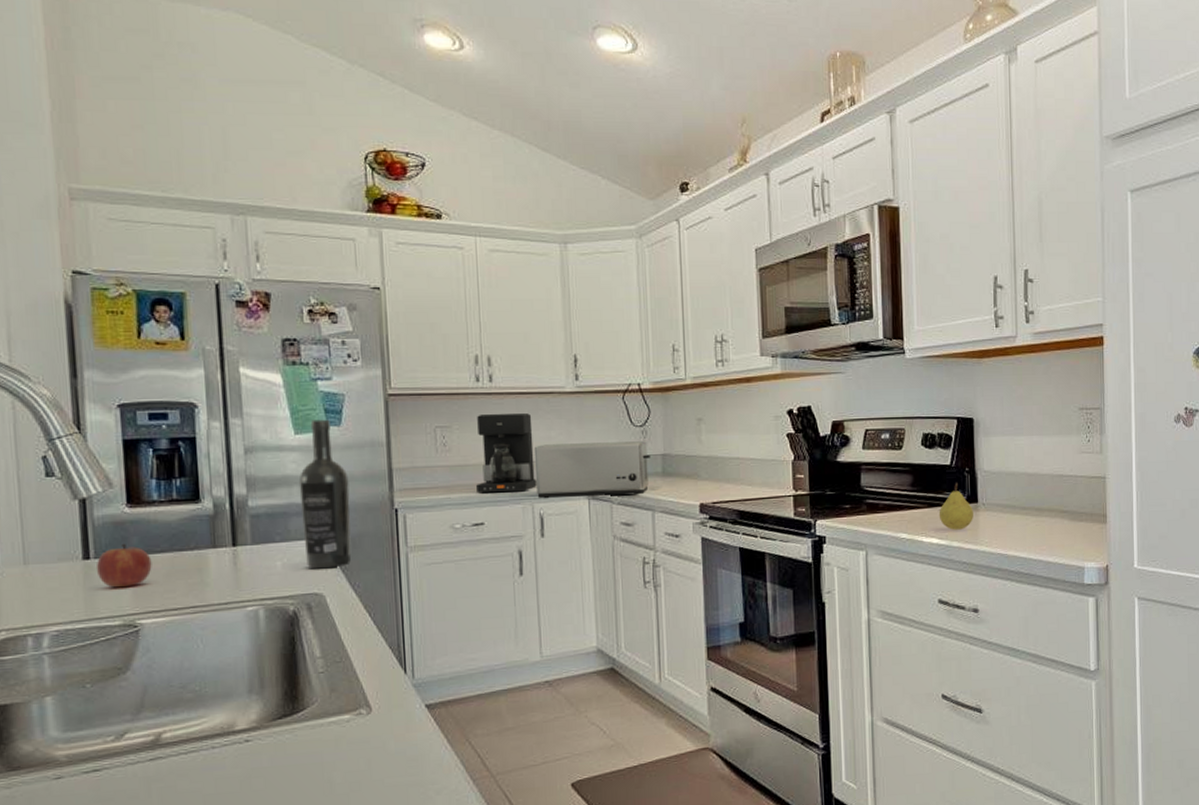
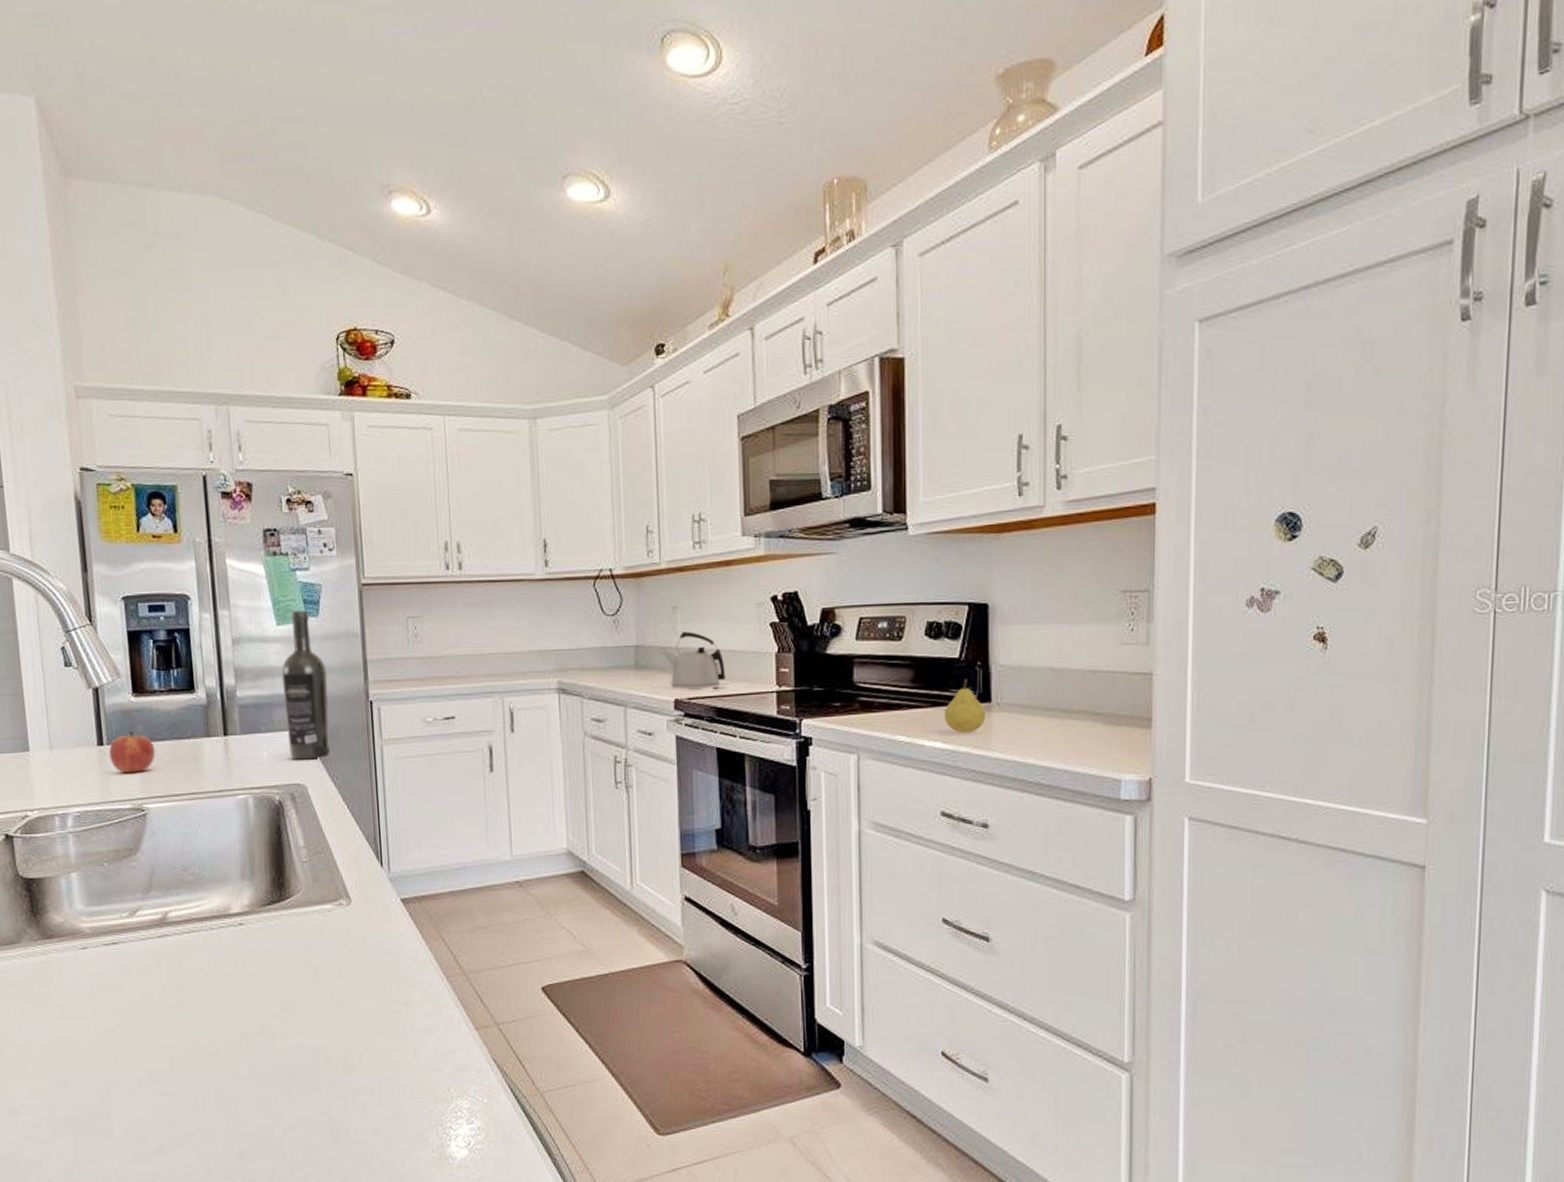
coffee maker: present [476,413,537,494] -> none [447,602,507,686]
toaster: present [534,441,652,499] -> none [503,631,624,693]
kettle: none [687,441,747,496] -> present [661,632,726,691]

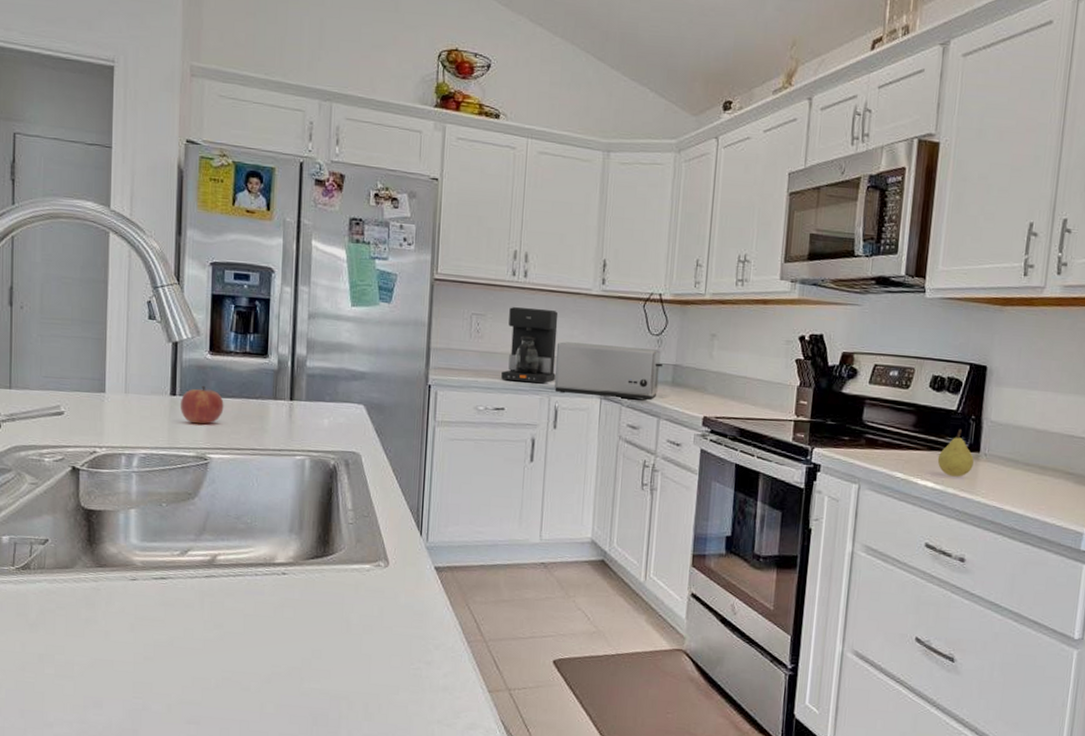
wine bottle: present [281,610,331,760] -> none [348,294,392,432]
coffee maker: none [447,602,507,686] -> present [501,307,559,384]
toaster: none [503,631,624,693] -> present [554,341,664,401]
kettle: present [661,632,726,691] -> none [696,358,752,412]

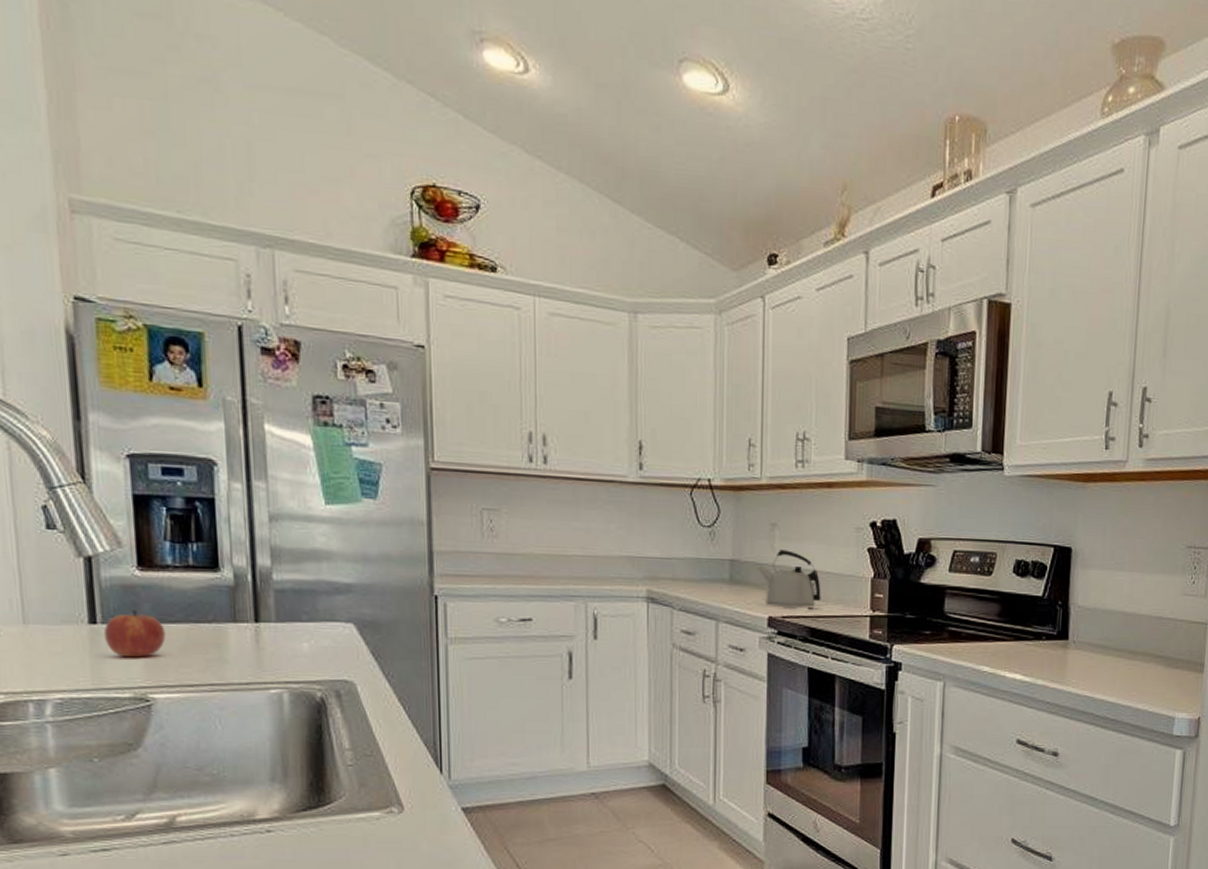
coffee maker: present [501,307,559,384] -> none [525,499,591,588]
toaster: present [554,341,664,401] -> none [590,538,719,602]
kettle: none [696,358,752,412] -> present [757,550,821,610]
fruit: present [937,428,974,477] -> none [1025,615,1063,667]

